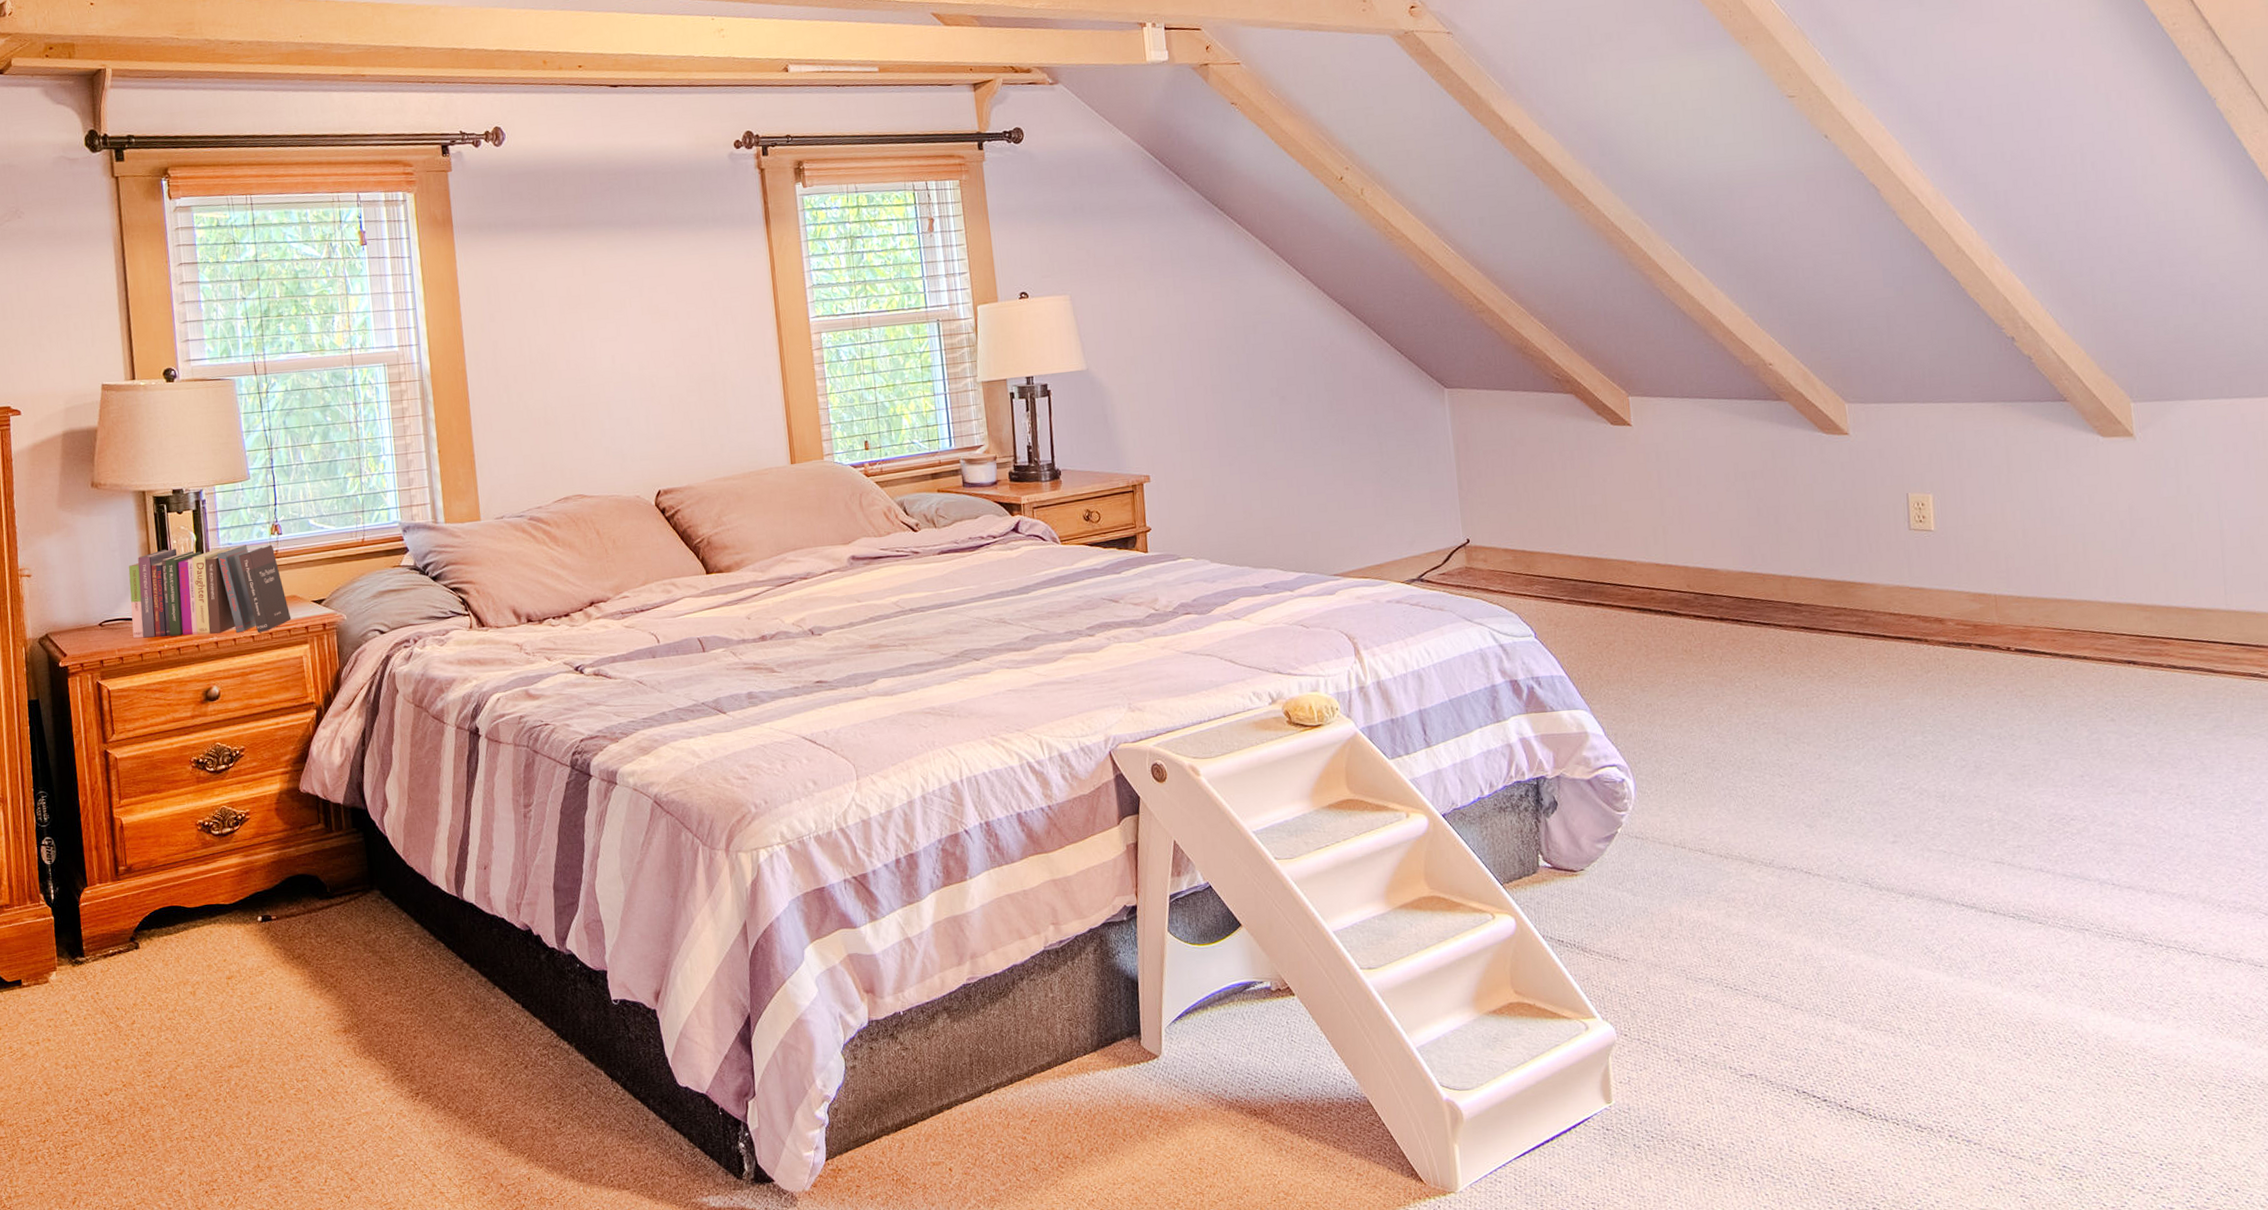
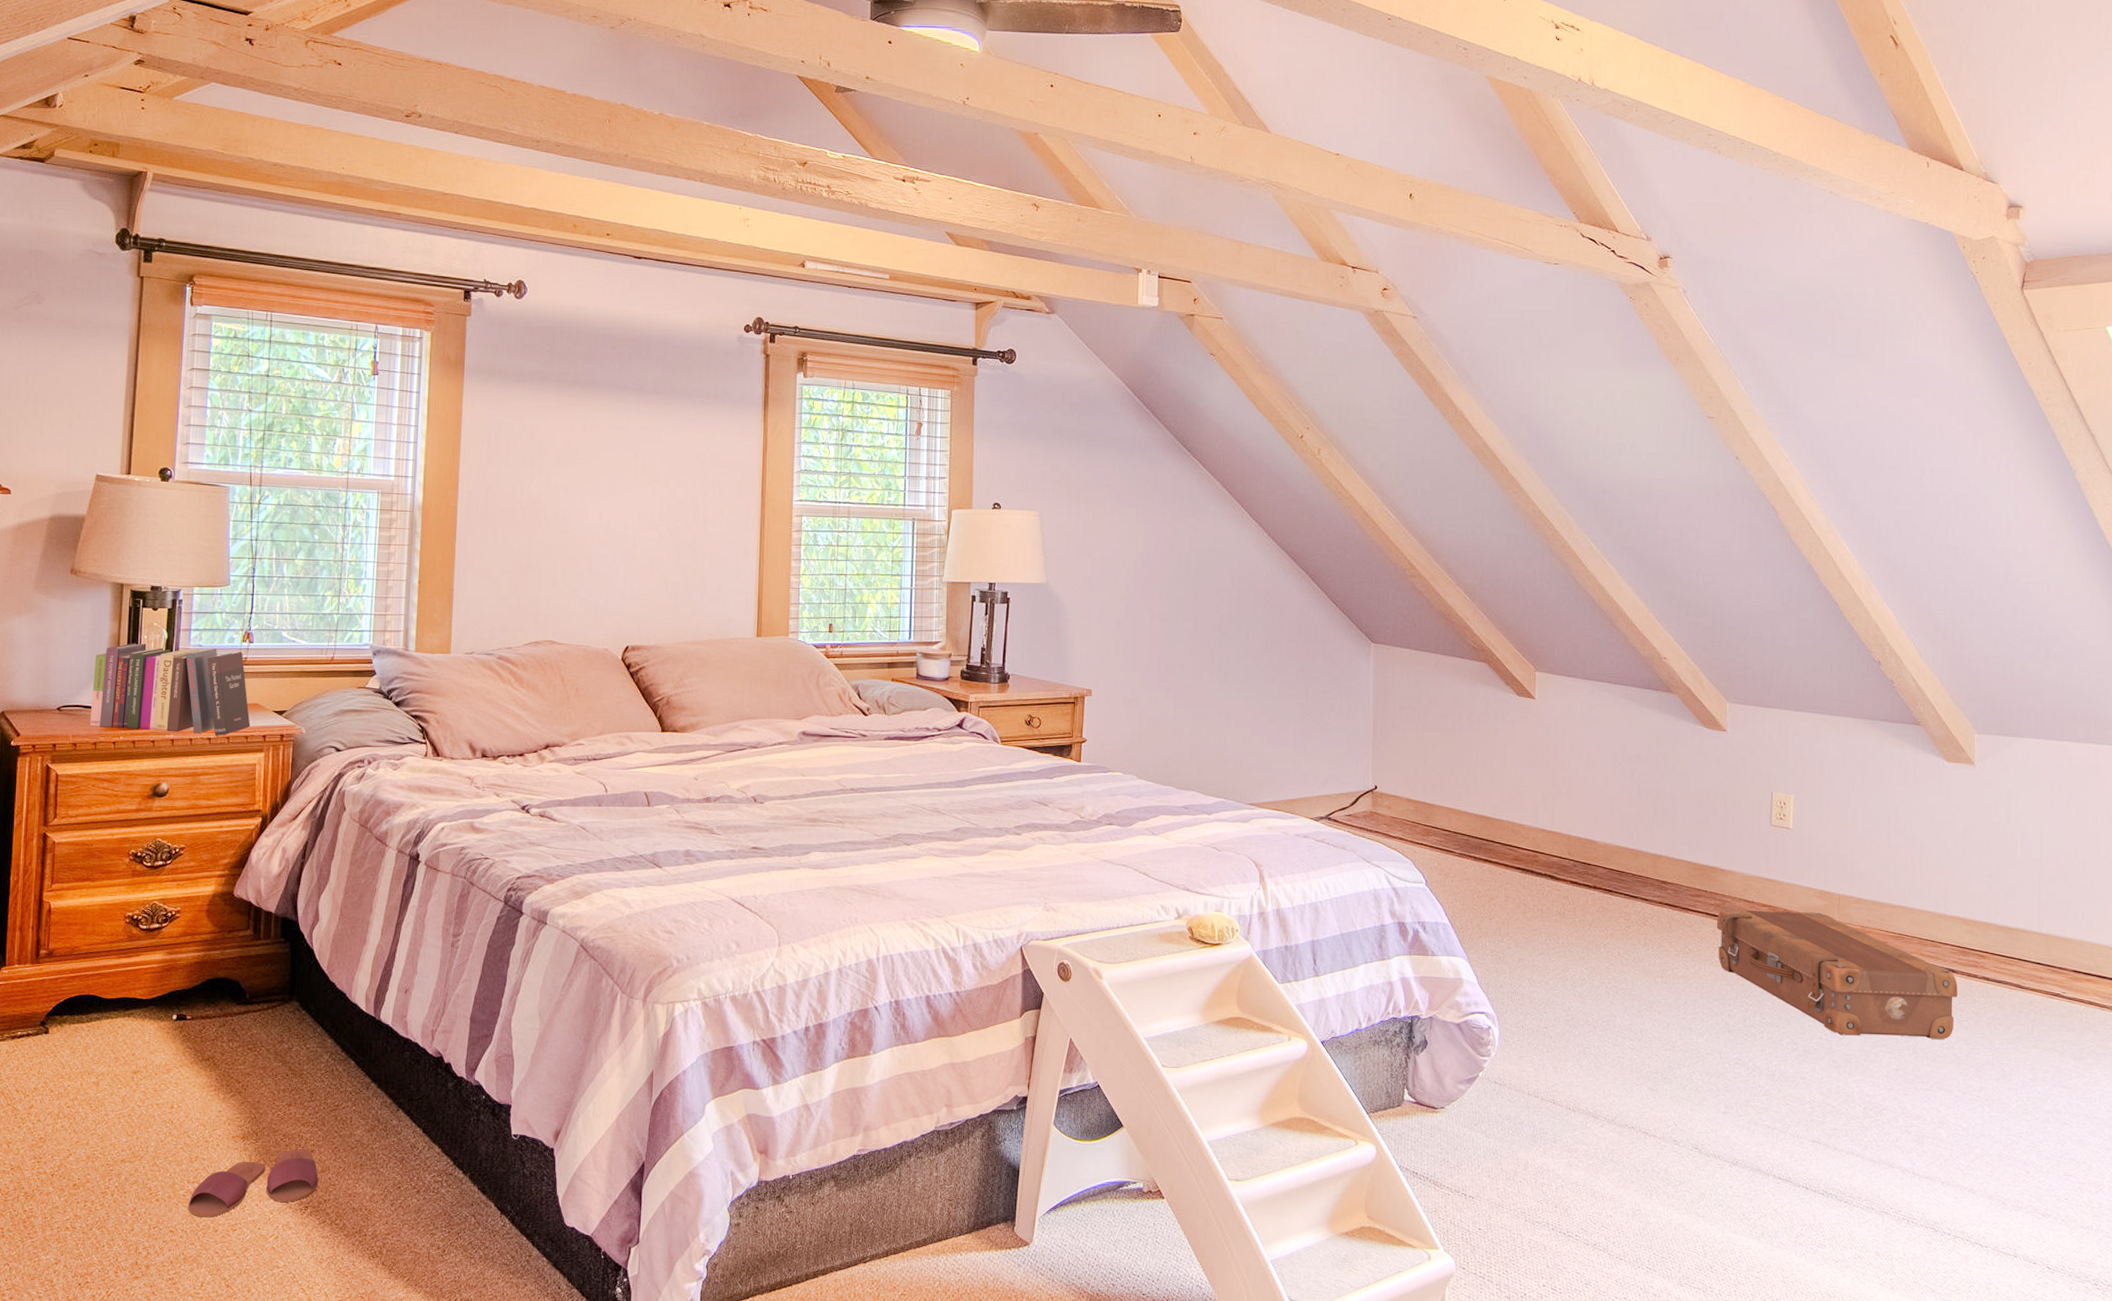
slippers: none [300,1036,426,1114] -> present [187,1149,319,1218]
suitcase: none [1861,617,2142,746] -> present [1717,908,1958,1039]

